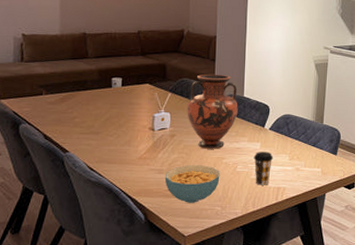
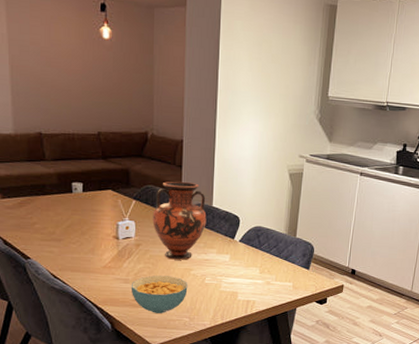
coffee cup: present [253,152,274,185] -> none [222,264,243,298]

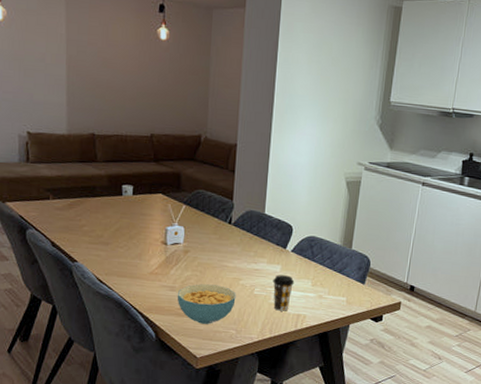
vase: present [152,182,207,260] -> none [202,186,258,269]
coffee cup: none [222,264,243,298] -> present [273,275,295,311]

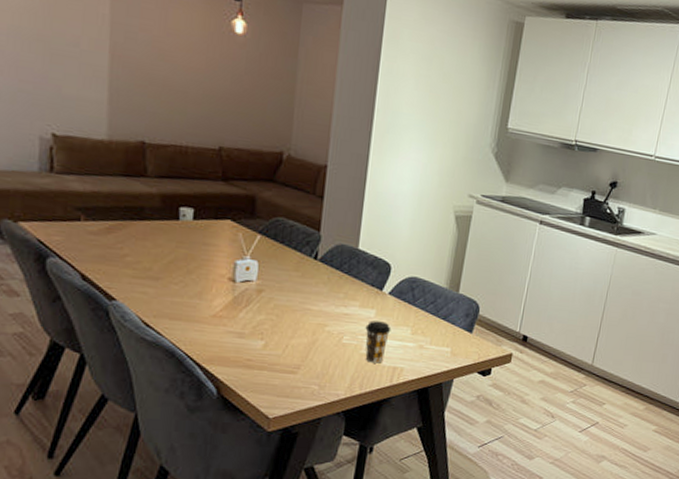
cereal bowl: present [177,284,236,324] -> none [246,330,321,378]

